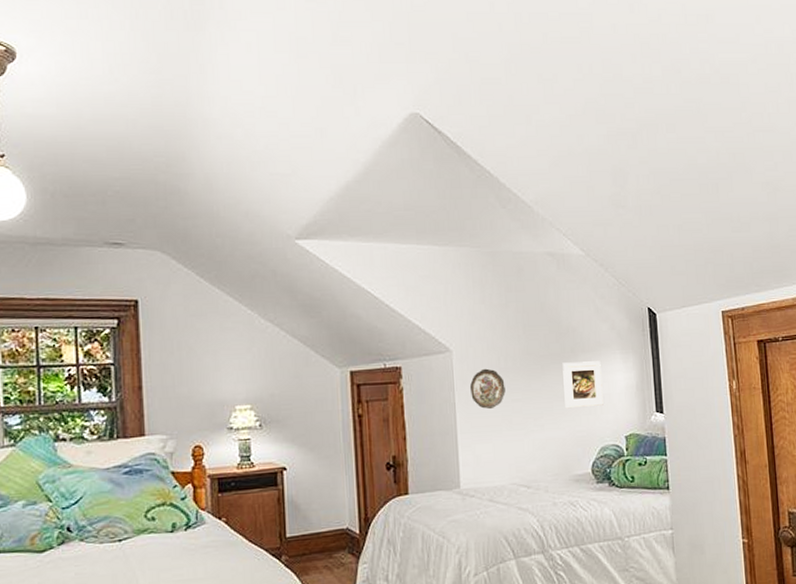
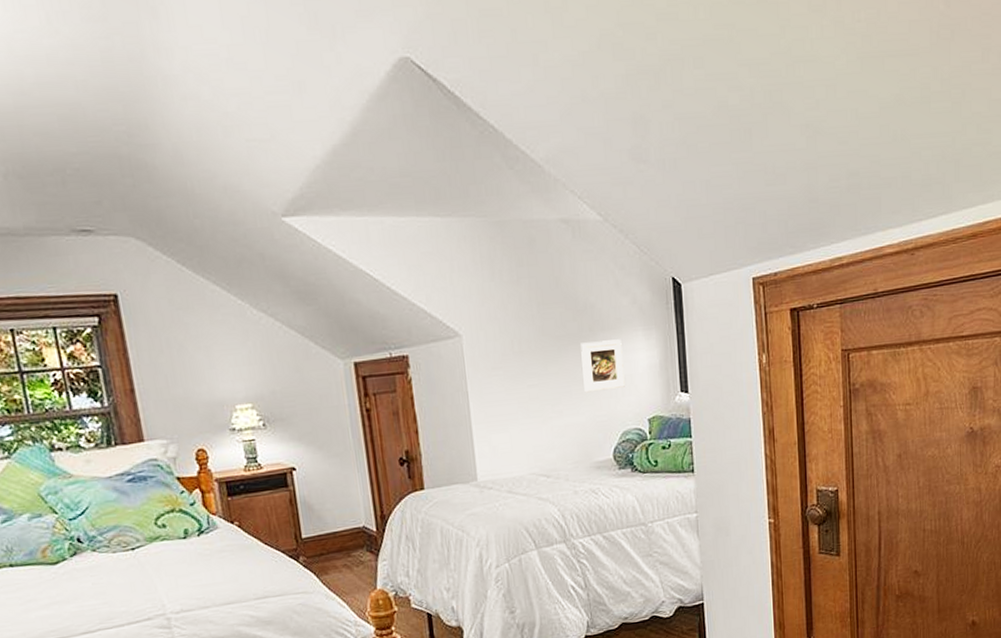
decorative plate: present [470,368,506,410] -> none [483,353,521,397]

